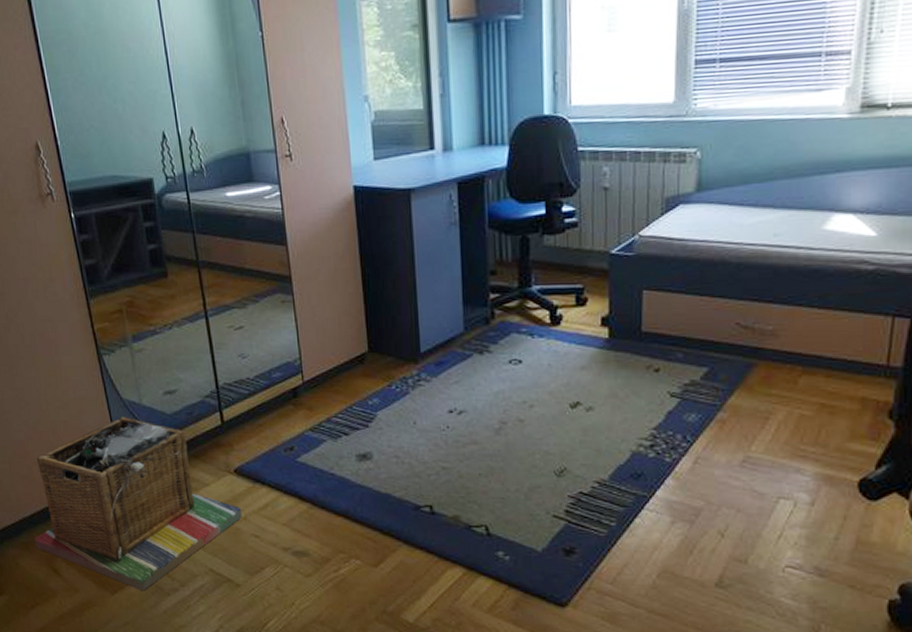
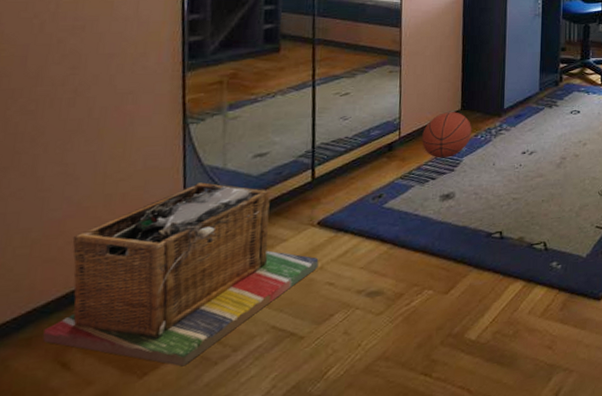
basketball: none [327,354,385,411] -> present [422,112,472,159]

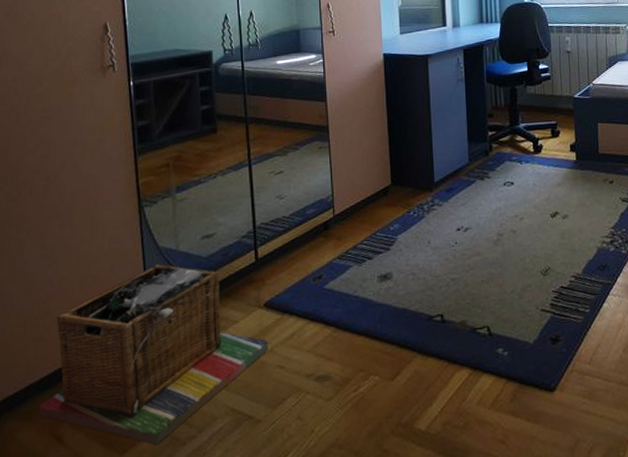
basketball: present [422,112,472,159] -> none [356,187,404,237]

